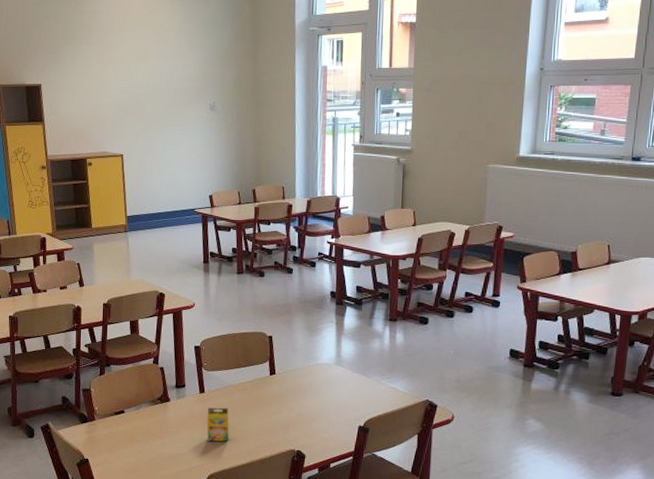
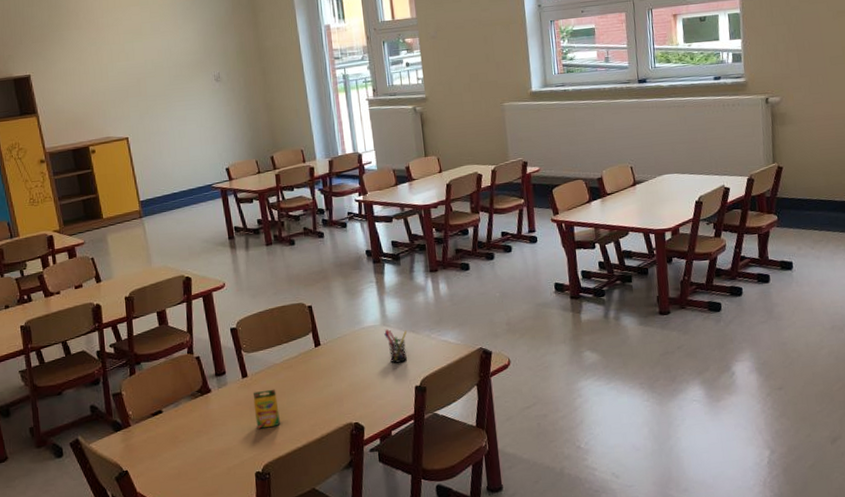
pen holder: none [337,368,359,402] -> present [384,328,408,363]

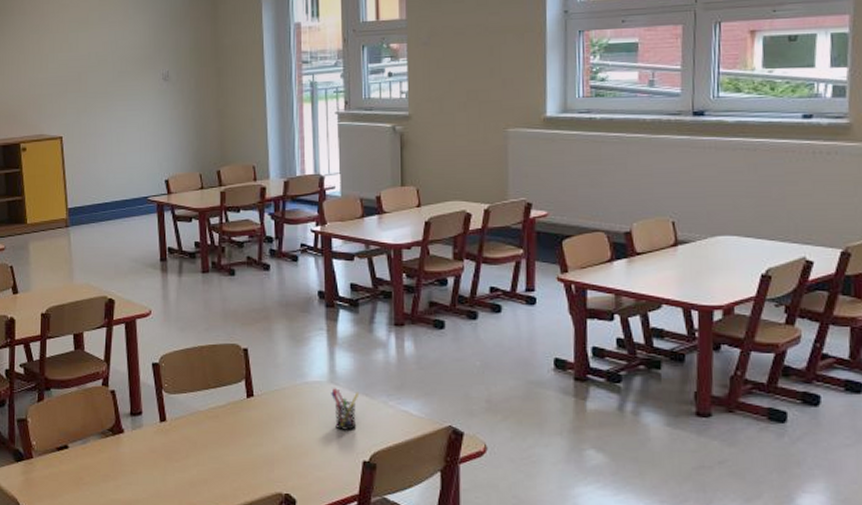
crayon box: present [253,389,280,429] -> none [170,439,198,484]

